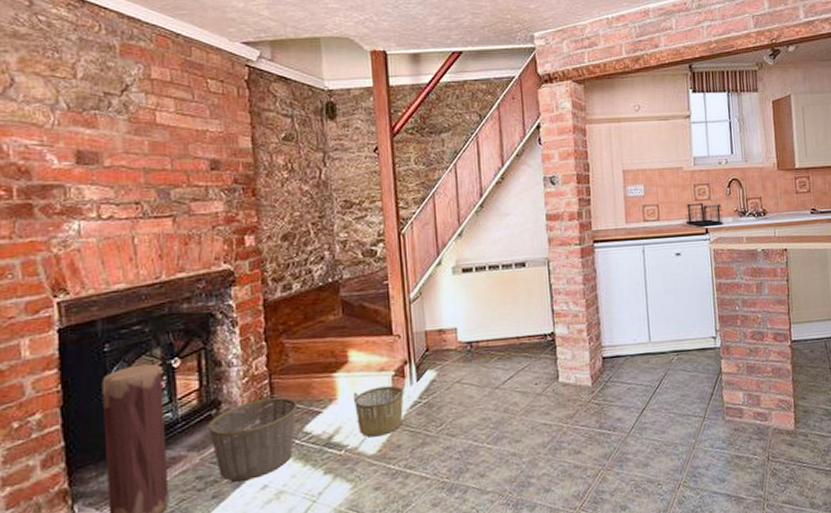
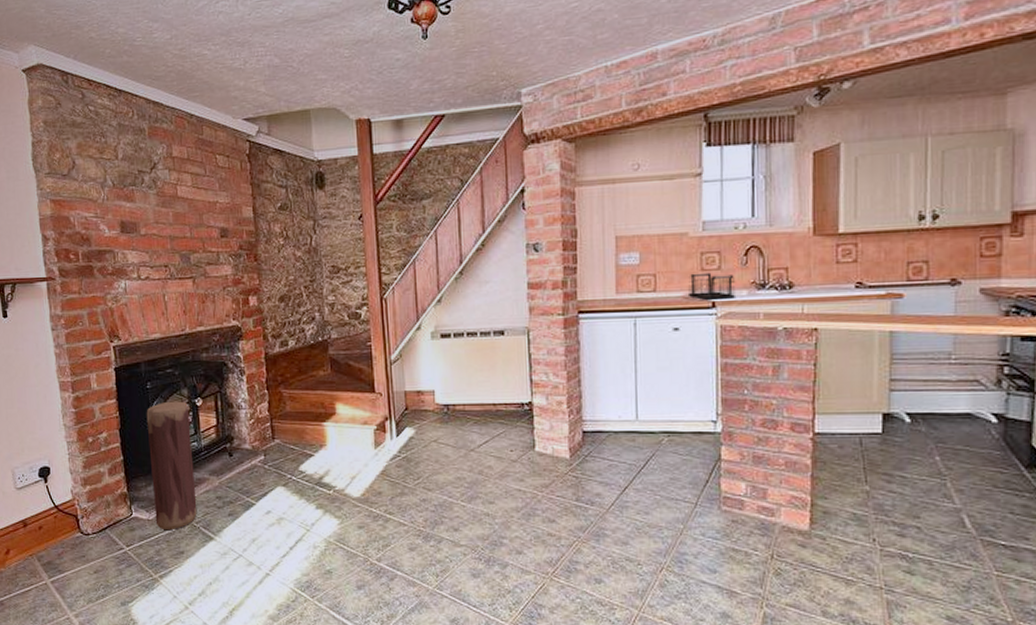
basket: present [208,395,298,482] -> none [224,436,294,505]
basket: present [353,385,404,437] -> none [340,438,385,482]

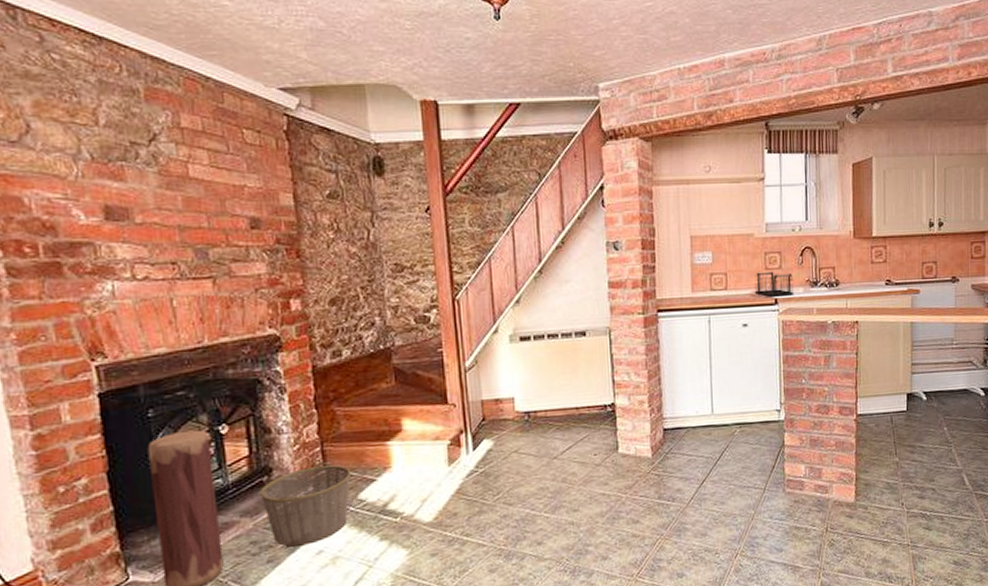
basket: none [224,436,294,505] -> present [260,462,352,547]

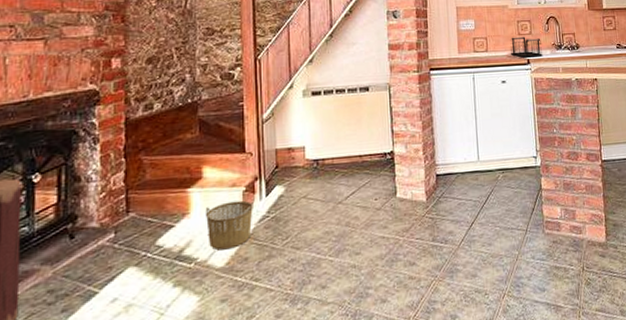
basket: present [260,462,352,547] -> none [63,209,152,295]
basket: none [407,454,460,505] -> present [205,200,253,251]

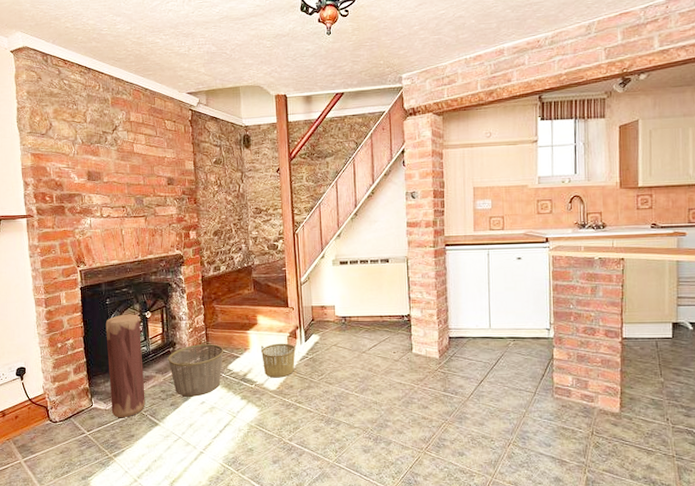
basket: none [63,209,152,295] -> present [168,342,224,397]
dish rack: present [510,36,543,58] -> none [527,215,563,236]

